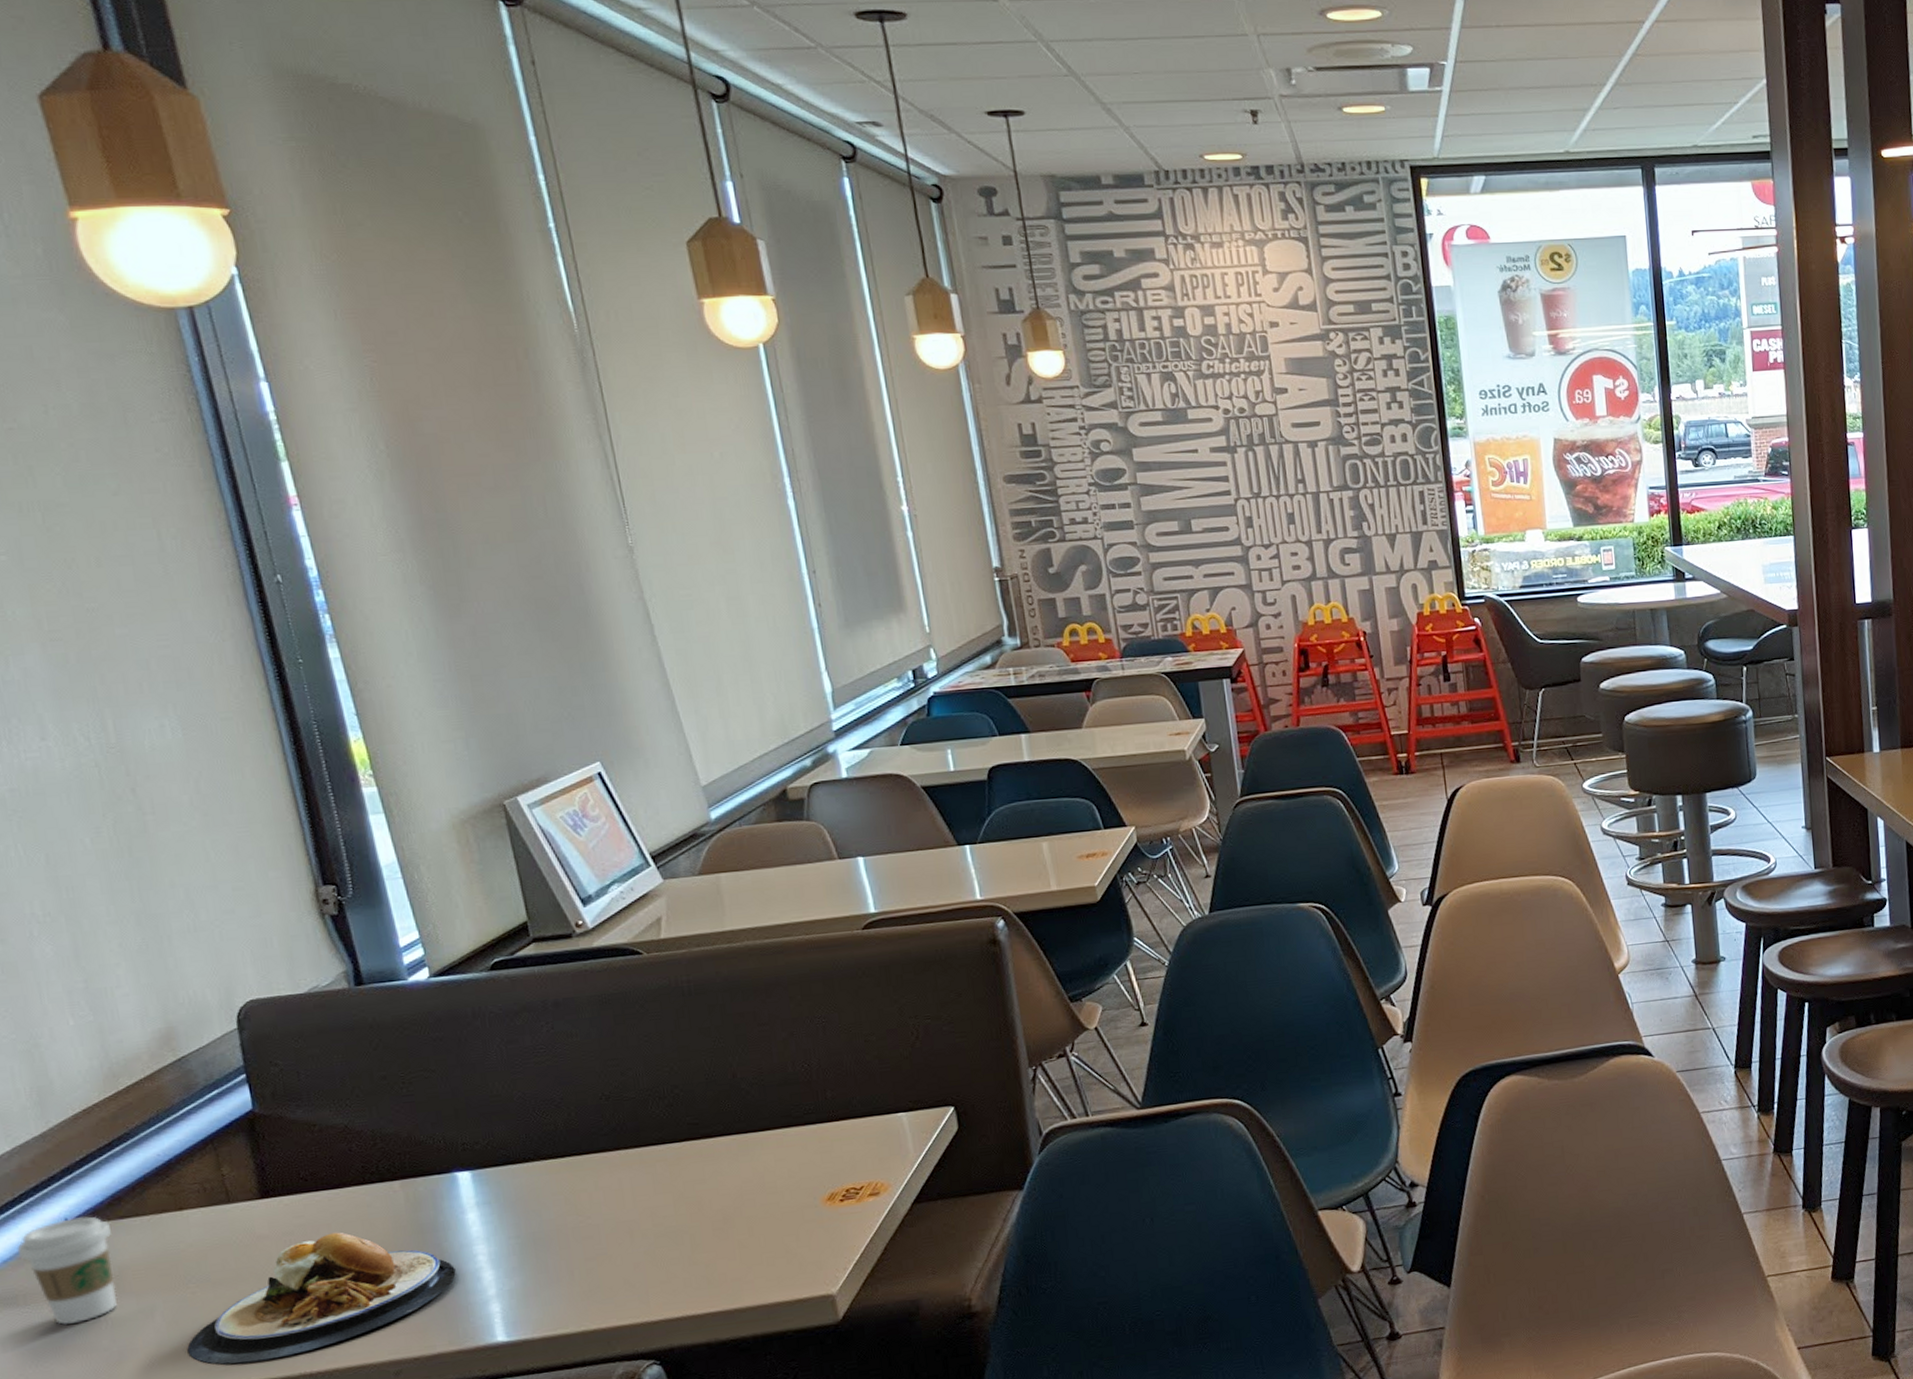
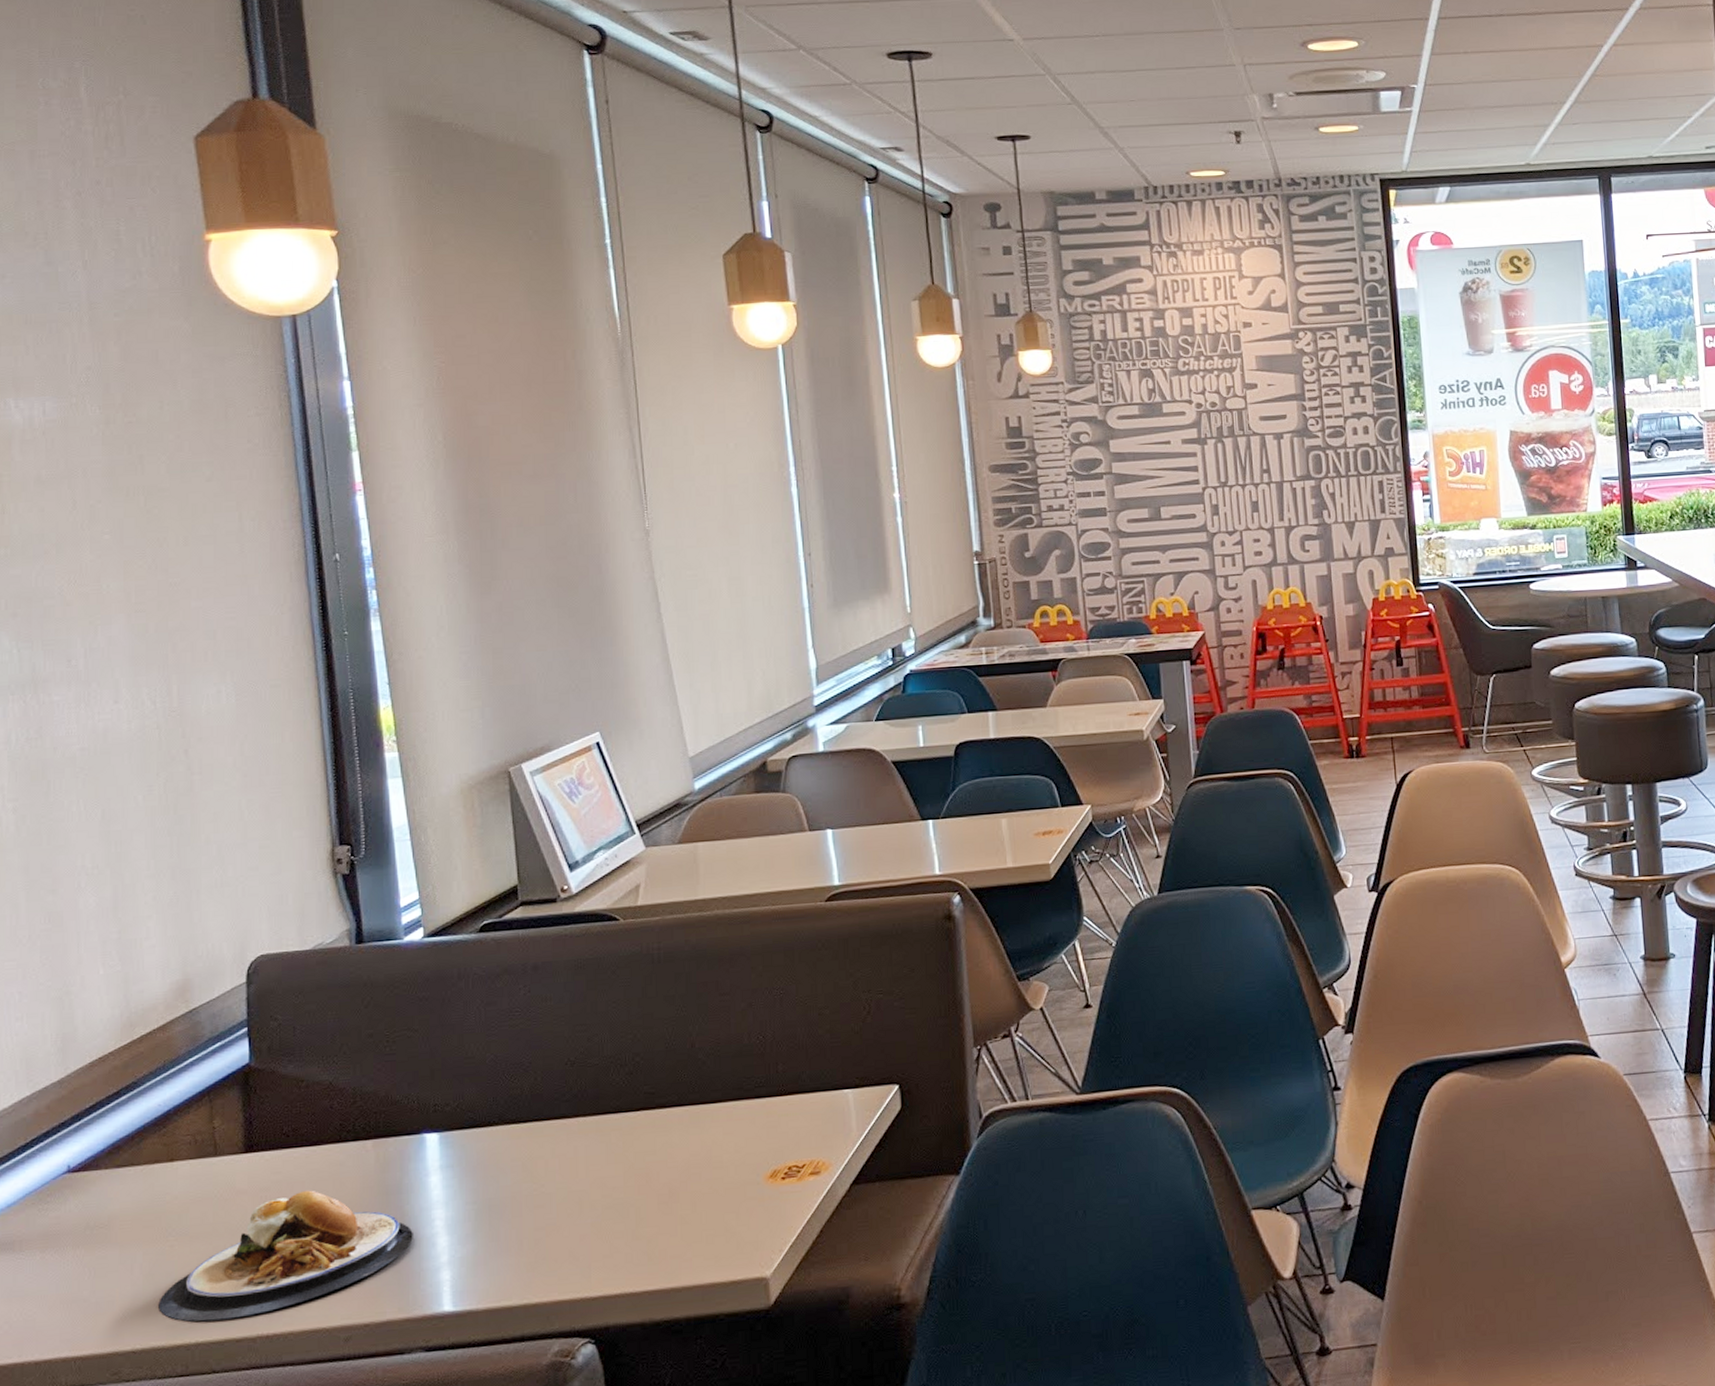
coffee cup: present [16,1216,117,1325] -> none [21,1164,108,1273]

